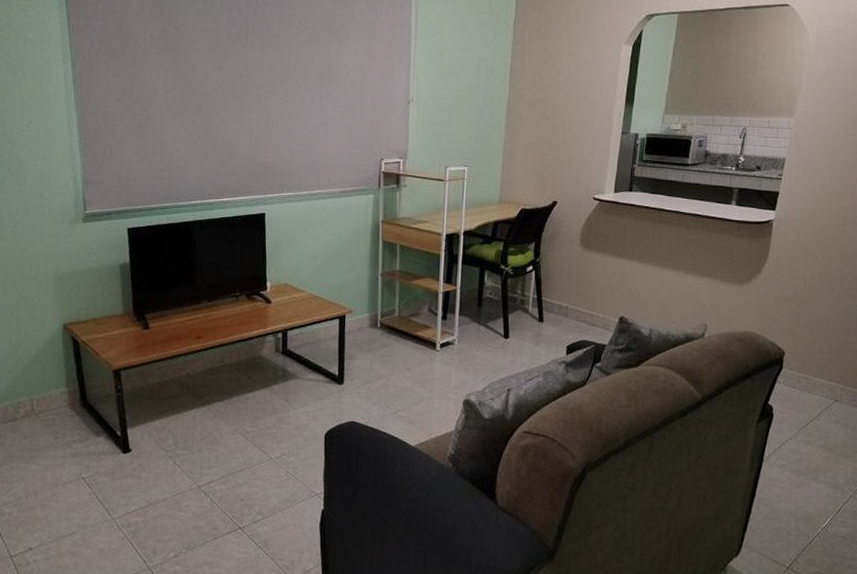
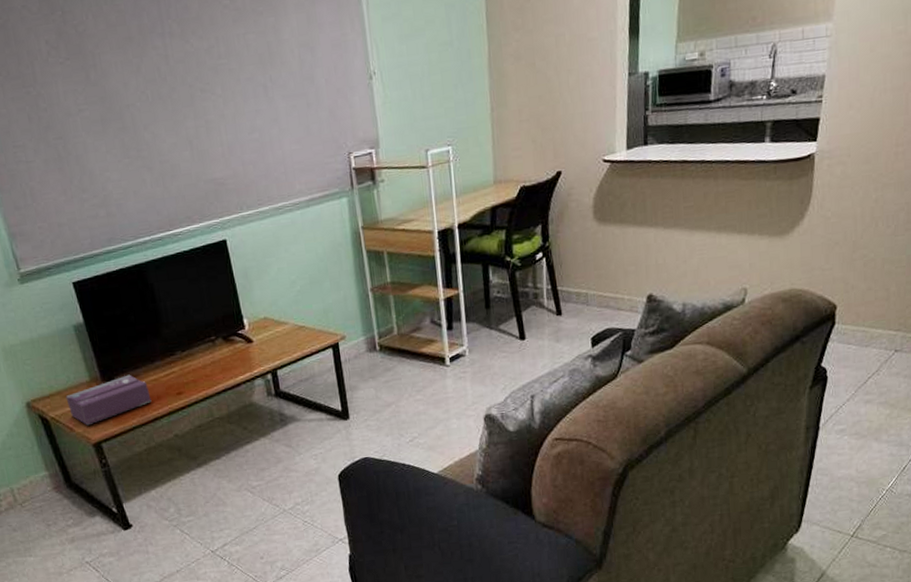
tissue box: none [99,314,173,353] -> present [65,374,152,426]

